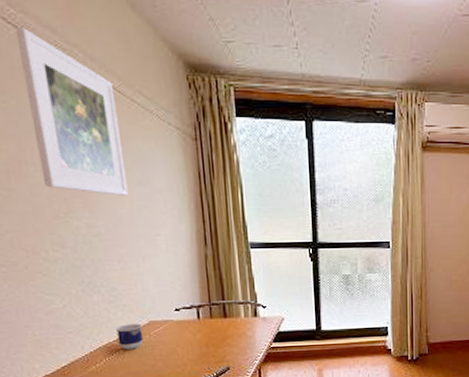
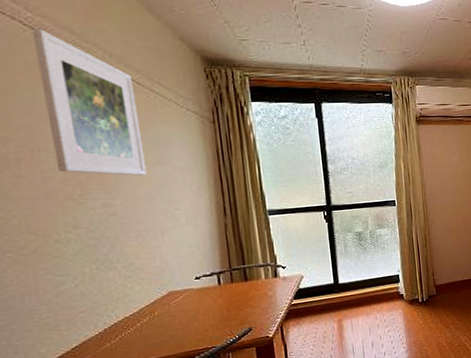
cup: present [115,324,144,350] -> none [132,295,163,323]

